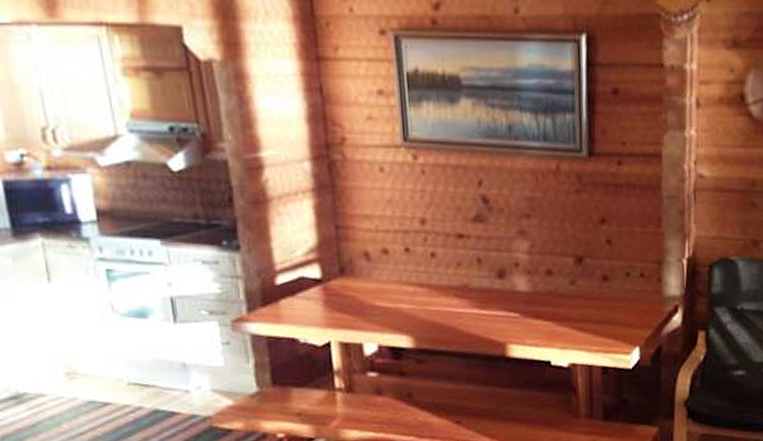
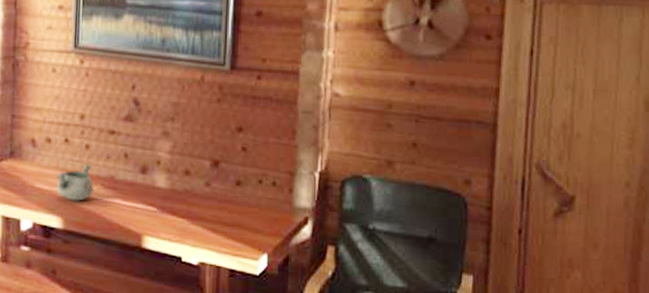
decorative bowl: none [399,274,447,316] -> present [56,164,95,201]

